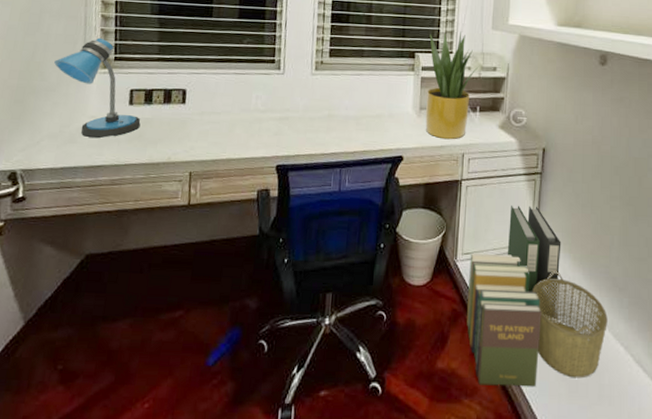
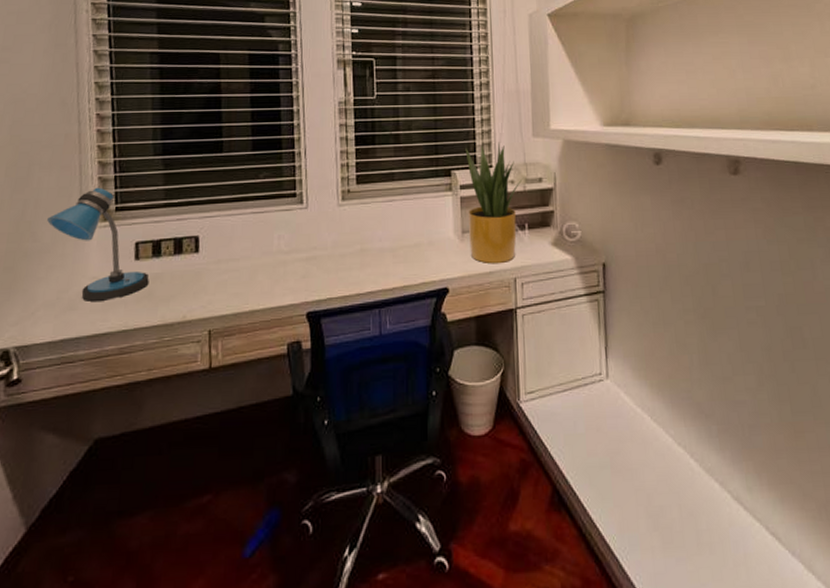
books: present [466,252,542,387] -> none [534,388,625,546]
binder: present [507,204,562,316] -> none [574,329,638,456]
basket: present [532,271,608,379] -> none [608,402,698,526]

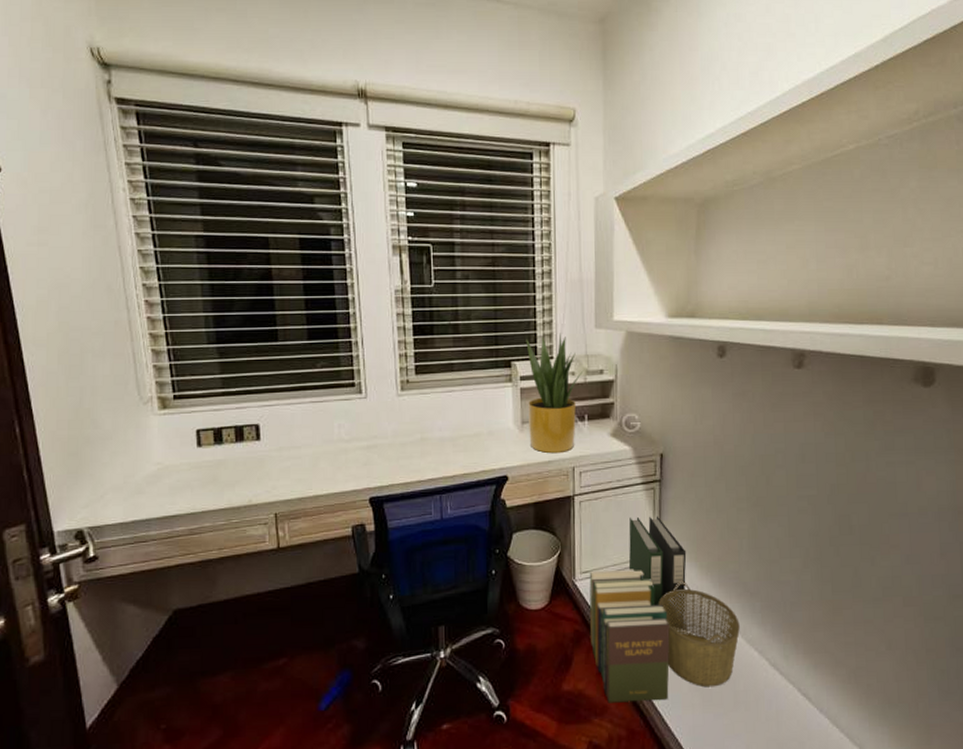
desk lamp: present [47,187,149,301] -> none [106,375,213,486]
books: none [534,388,625,546] -> present [589,569,670,703]
binder: none [574,329,638,456] -> present [628,516,687,628]
basket: none [608,402,698,526] -> present [658,581,740,688]

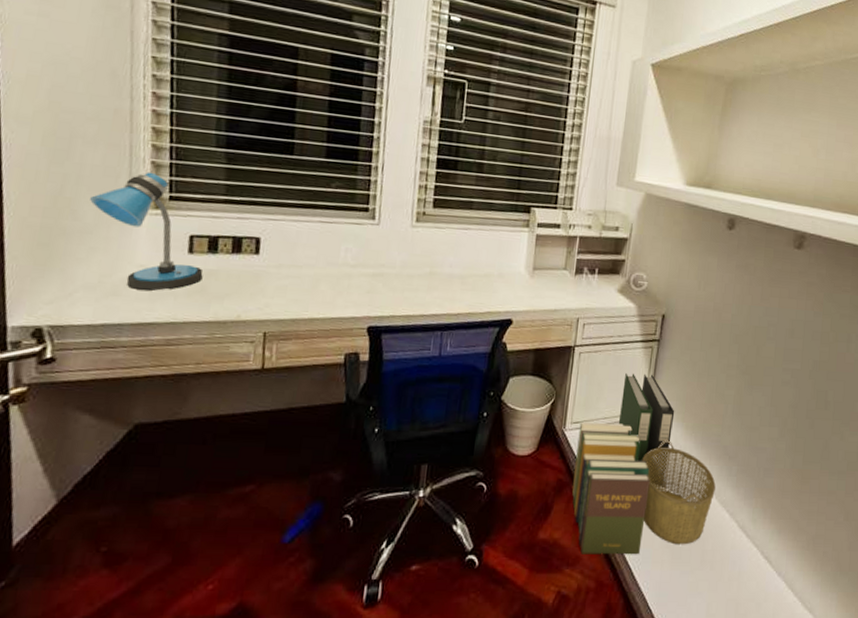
desk lamp: none [106,375,213,486] -> present [90,171,203,291]
planter: present [526,333,584,453] -> none [538,186,600,303]

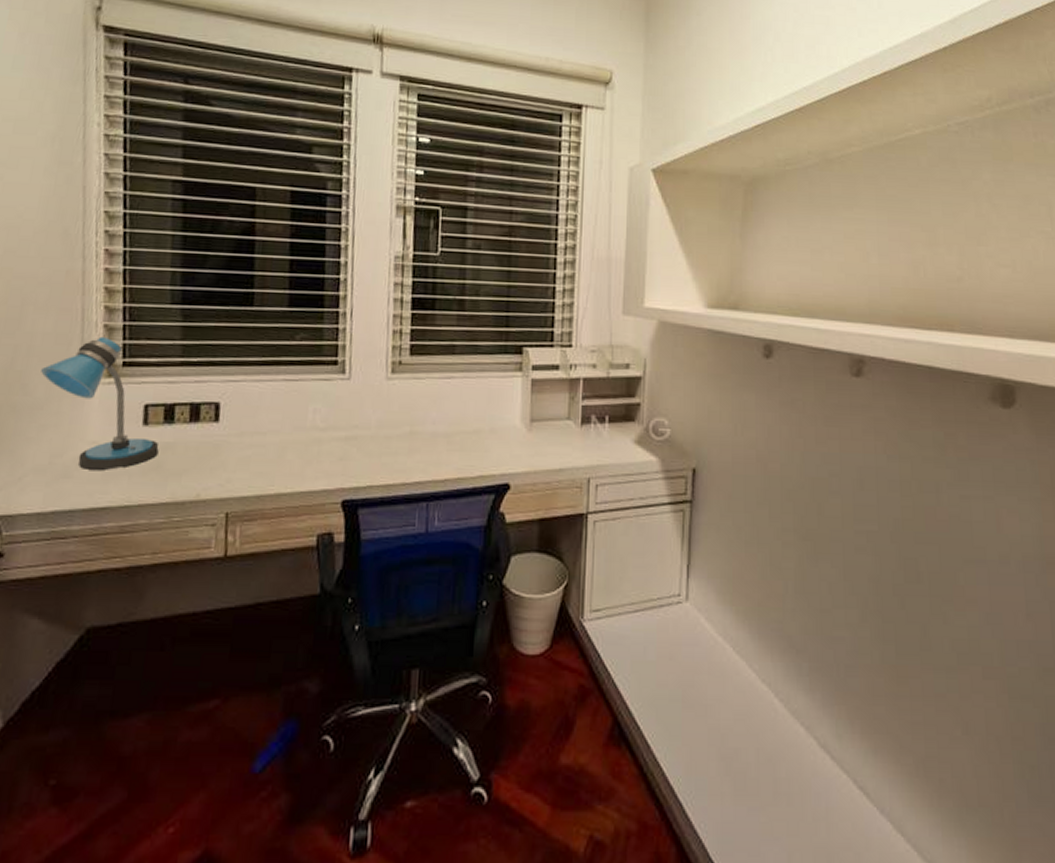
books: present [572,421,650,555] -> none [597,609,696,786]
binder: present [618,372,675,485] -> none [649,544,720,690]
basket: present [642,440,716,545] -> none [683,630,783,771]

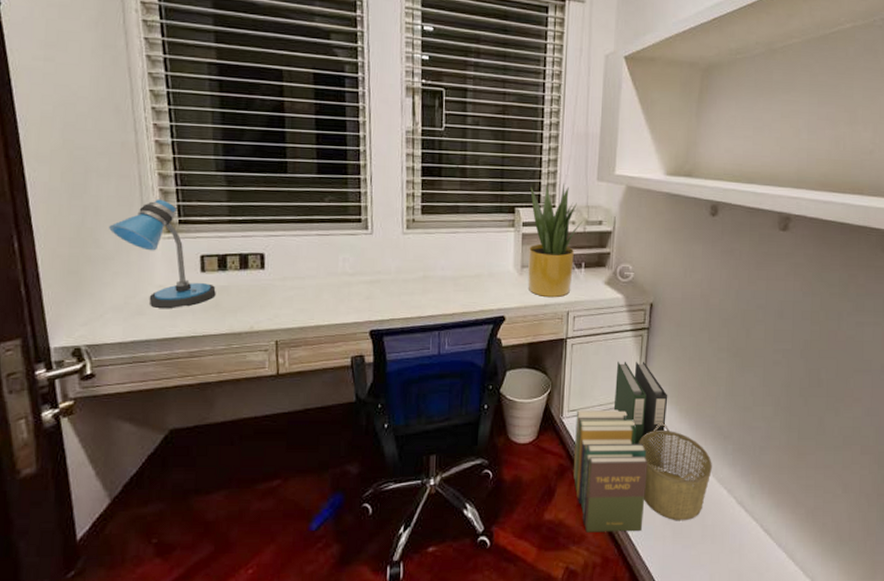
planter: none [538,317,607,459] -> present [528,183,584,297]
books: none [597,609,696,786] -> present [573,409,648,533]
binder: none [649,544,720,690] -> present [613,361,668,465]
basket: none [683,630,783,771] -> present [639,423,712,521]

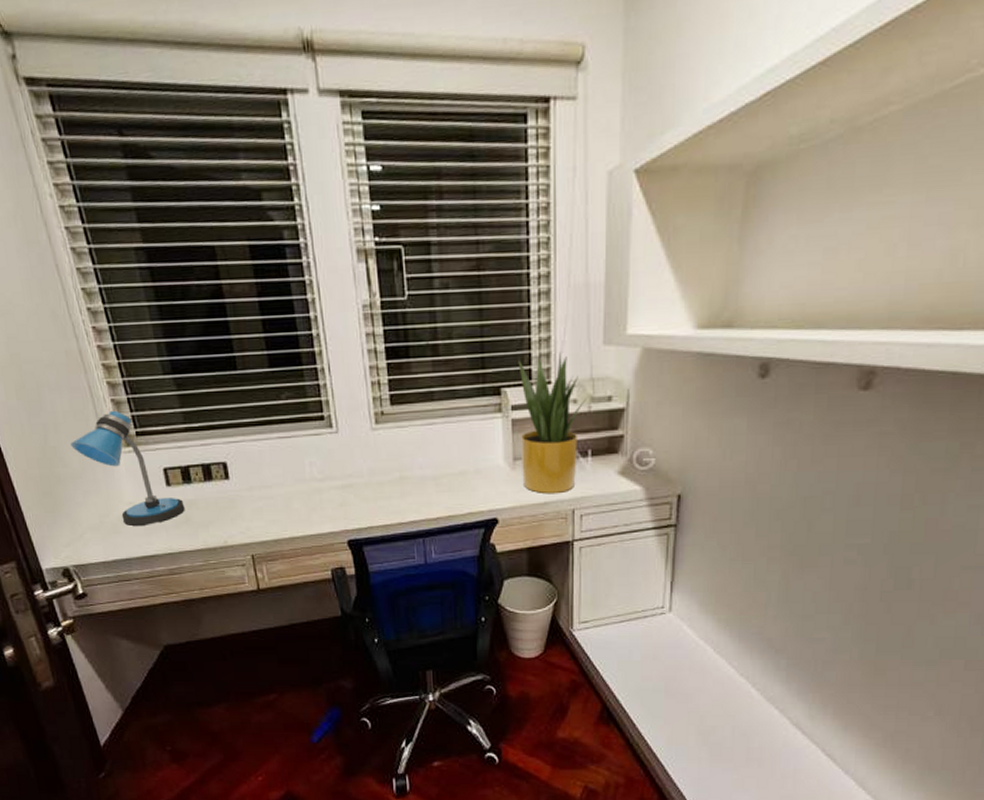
books: present [573,409,648,533] -> none [587,620,678,753]
binder: present [613,361,668,465] -> none [634,564,703,682]
basket: present [639,423,712,521] -> none [666,635,760,743]

